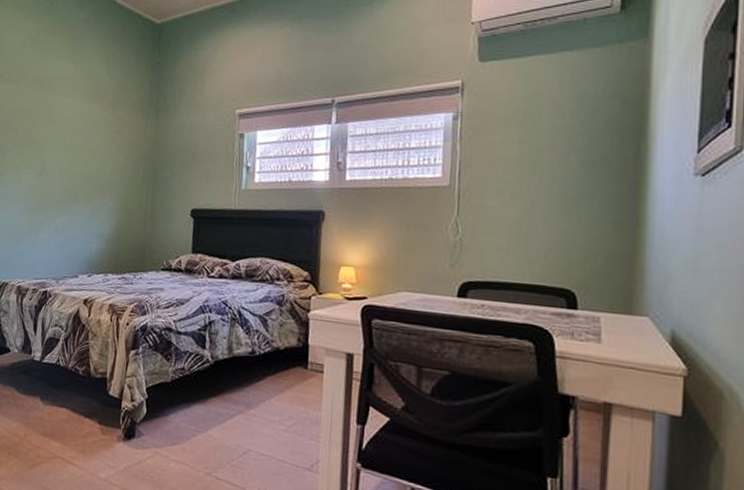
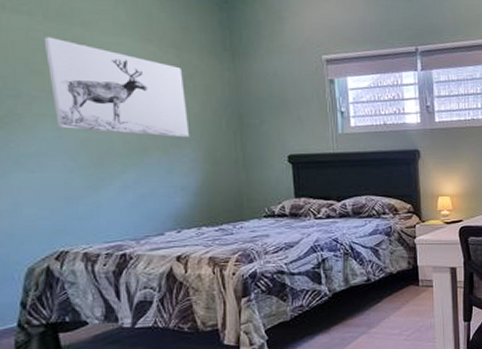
wall art: none [19,100,115,188] -> present [43,37,190,138]

